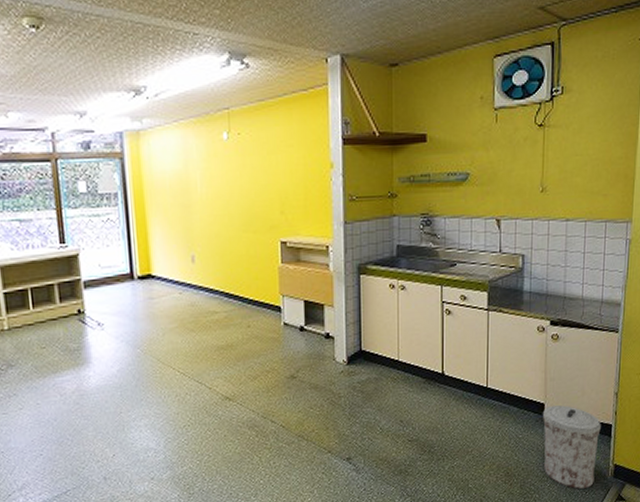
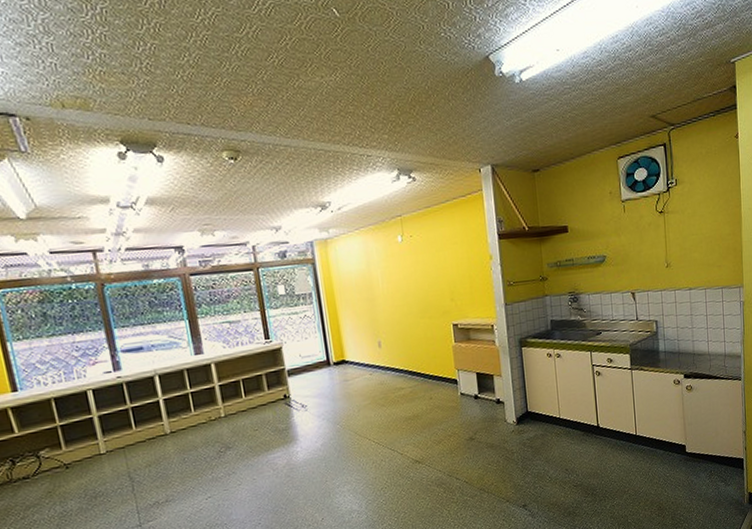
trash can: present [542,405,601,489] -> none [684,445,735,517]

